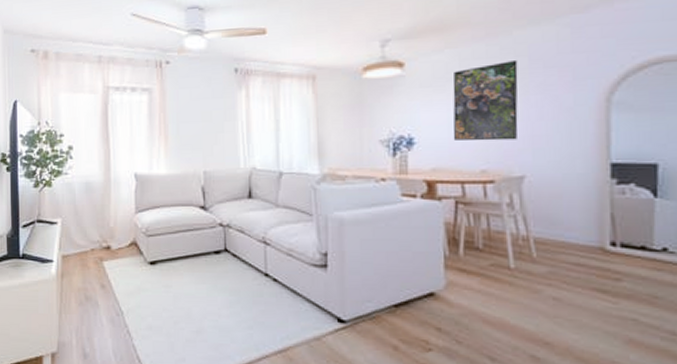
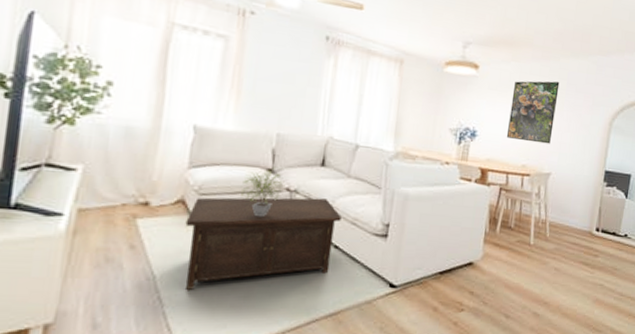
cabinet: none [140,231,276,325] -> present [185,197,342,290]
potted plant: none [181,205,218,254] -> present [241,168,286,218]

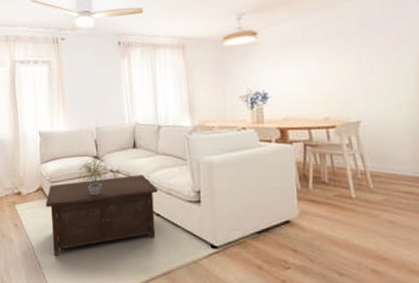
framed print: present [506,81,560,144] -> none [298,25,353,94]

